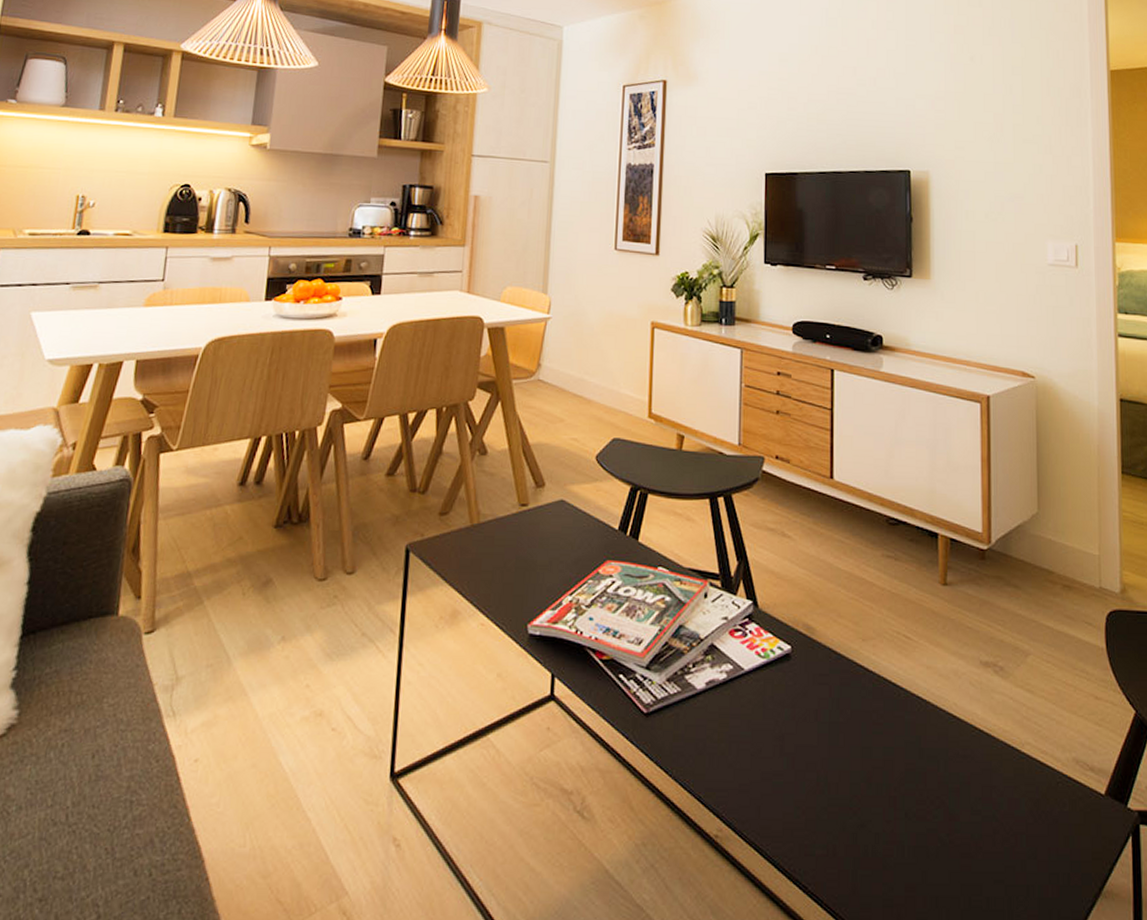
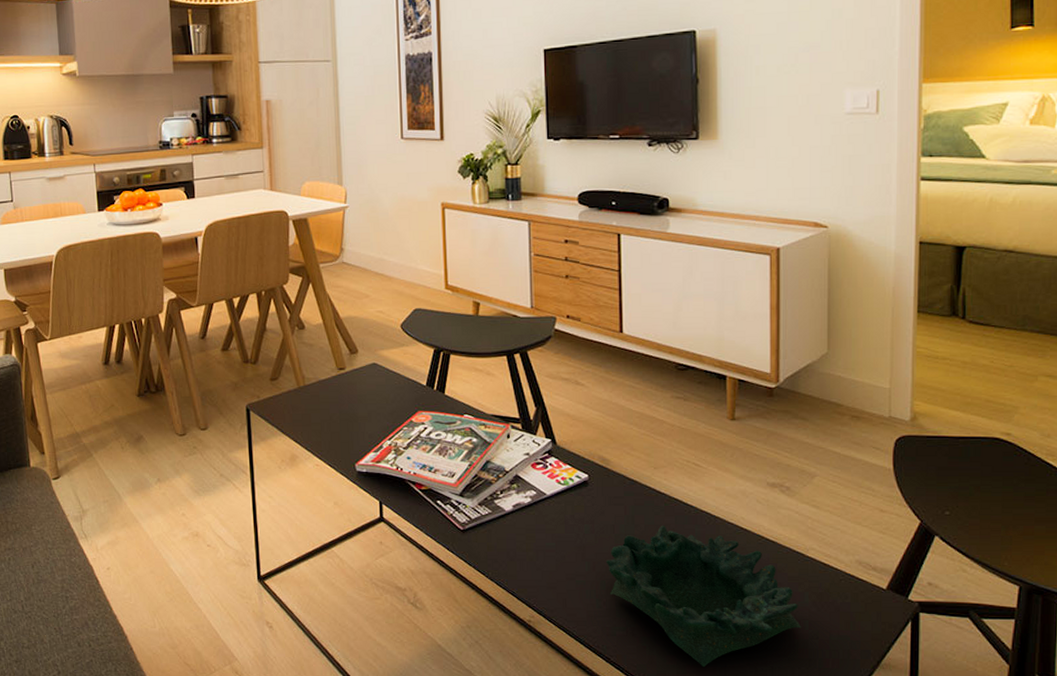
decorative bowl: none [807,710,1019,899] -> present [606,525,802,668]

